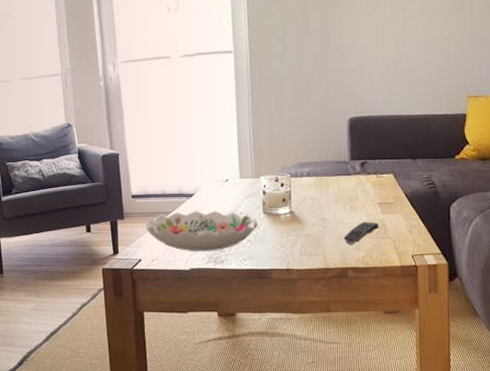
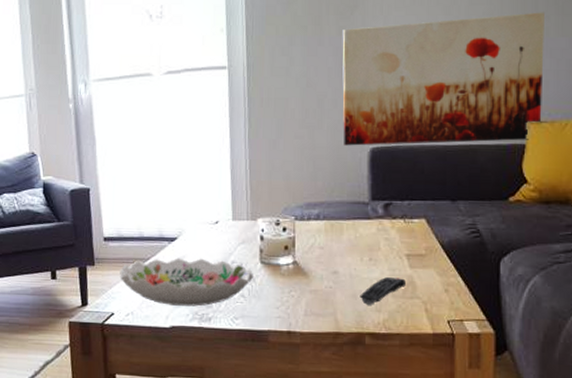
wall art: none [325,11,478,116] -> present [342,12,544,146]

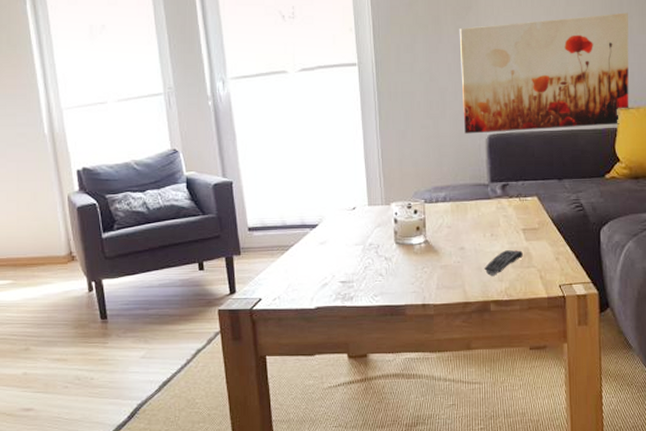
decorative bowl: present [120,257,254,307] -> none [265,242,391,288]

